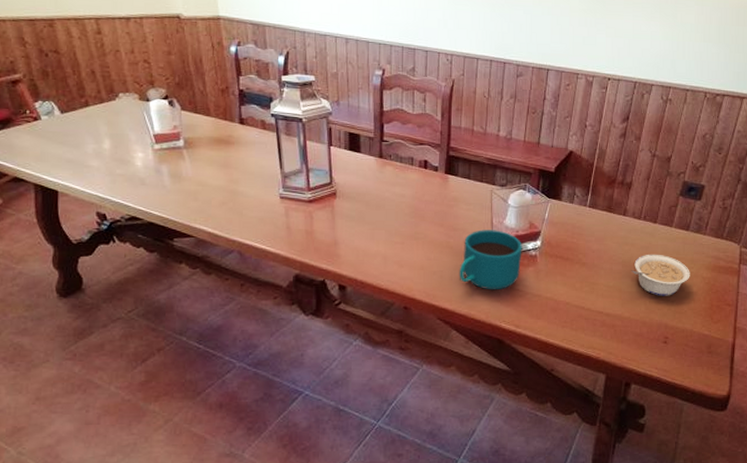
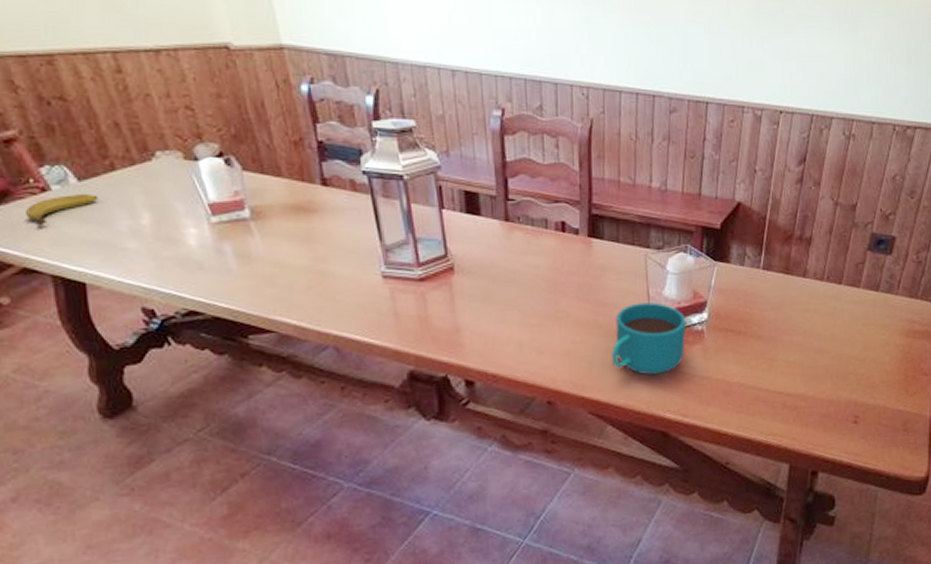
fruit: none [21,123,75,146] -> present [26,193,99,226]
legume: present [632,254,690,296] -> none [815,320,882,370]

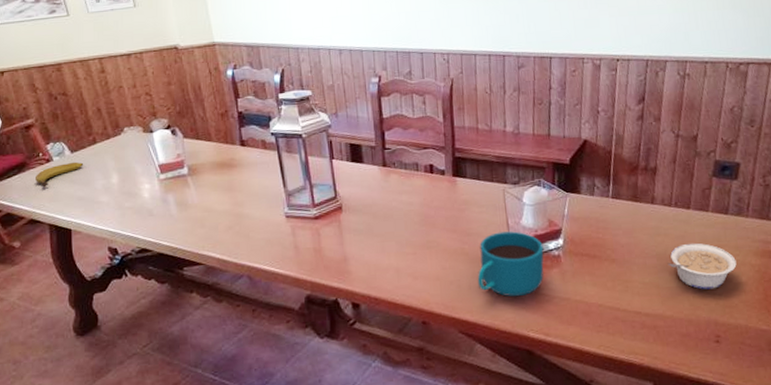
legume: none [815,320,882,370] -> present [669,243,737,290]

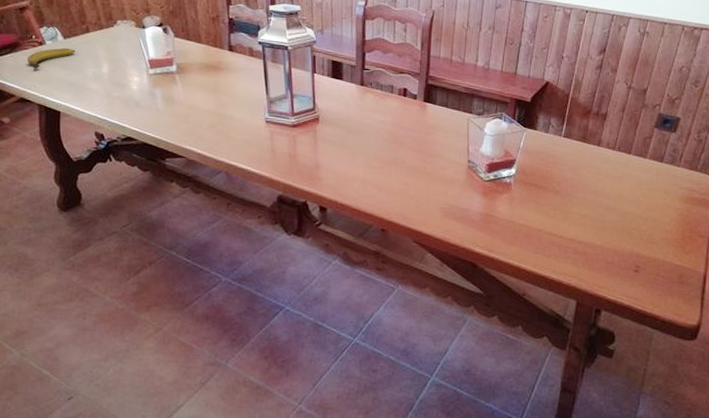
cup: present [477,231,544,297] -> none [435,156,497,216]
legume: present [669,243,737,290] -> none [605,184,663,226]

